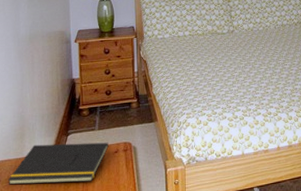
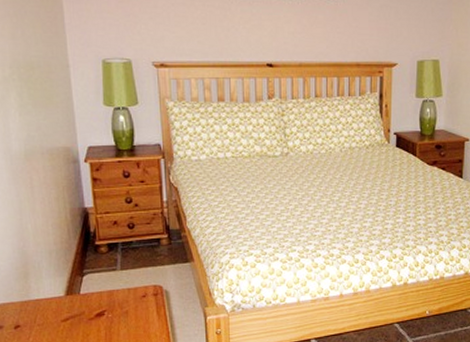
notepad: present [8,142,109,185] -> none [13,284,135,332]

